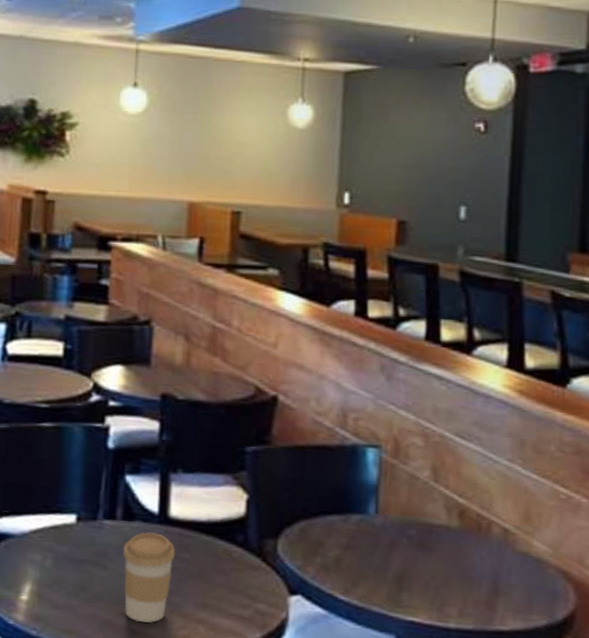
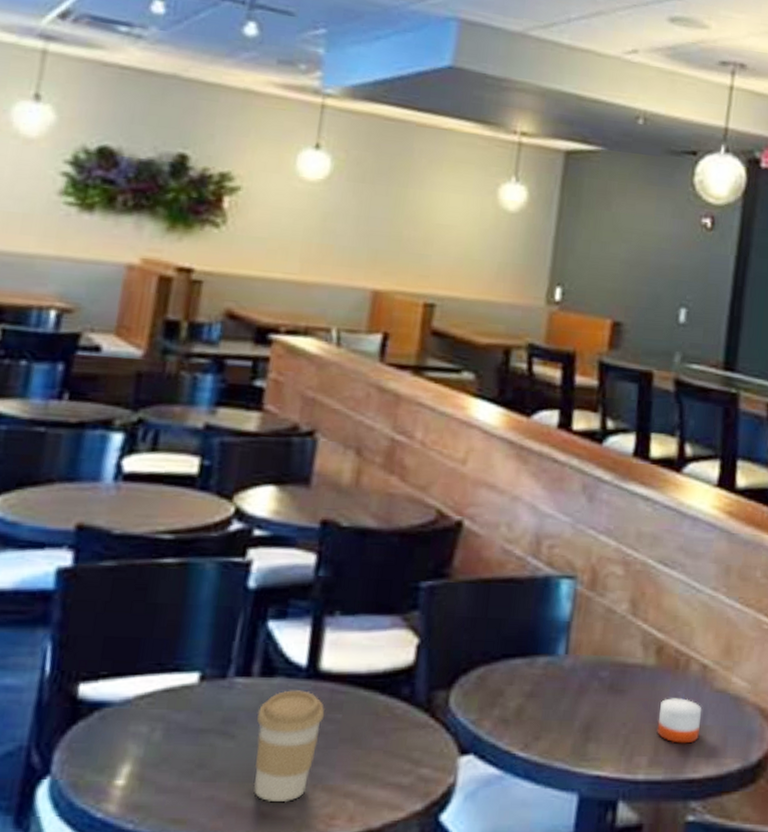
candle: none [464,557,506,599] -> present [657,698,702,744]

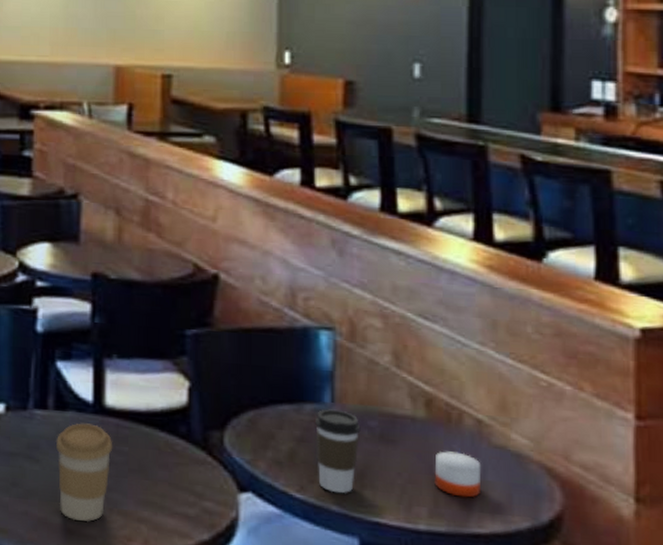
coffee cup: none [544,661,592,749] -> present [315,409,361,494]

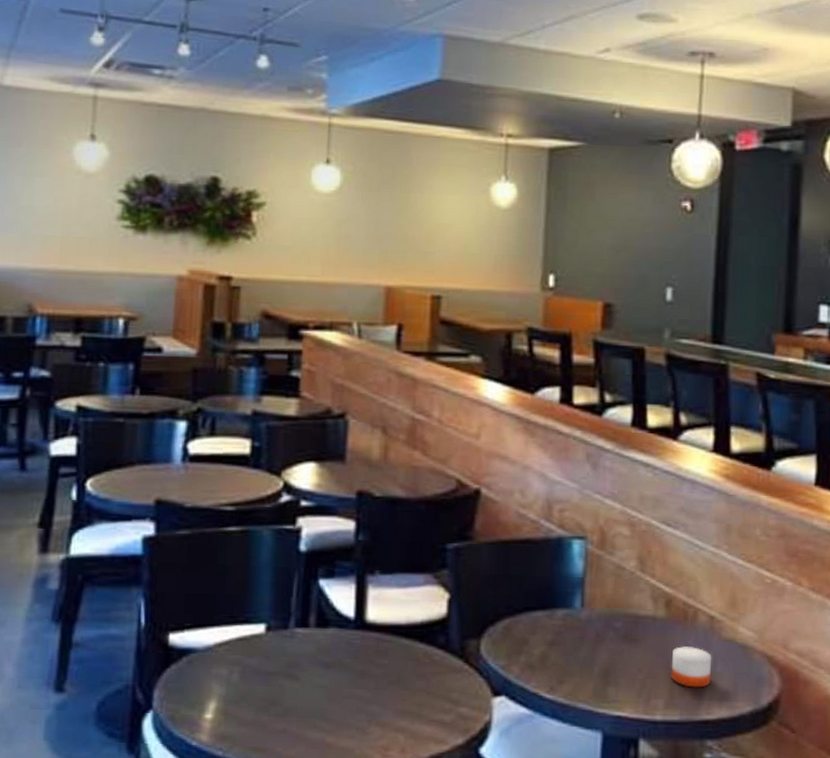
coffee cup: present [55,423,113,523] -> none [316,639,373,736]
coffee cup: present [315,409,361,494] -> none [565,613,607,692]

